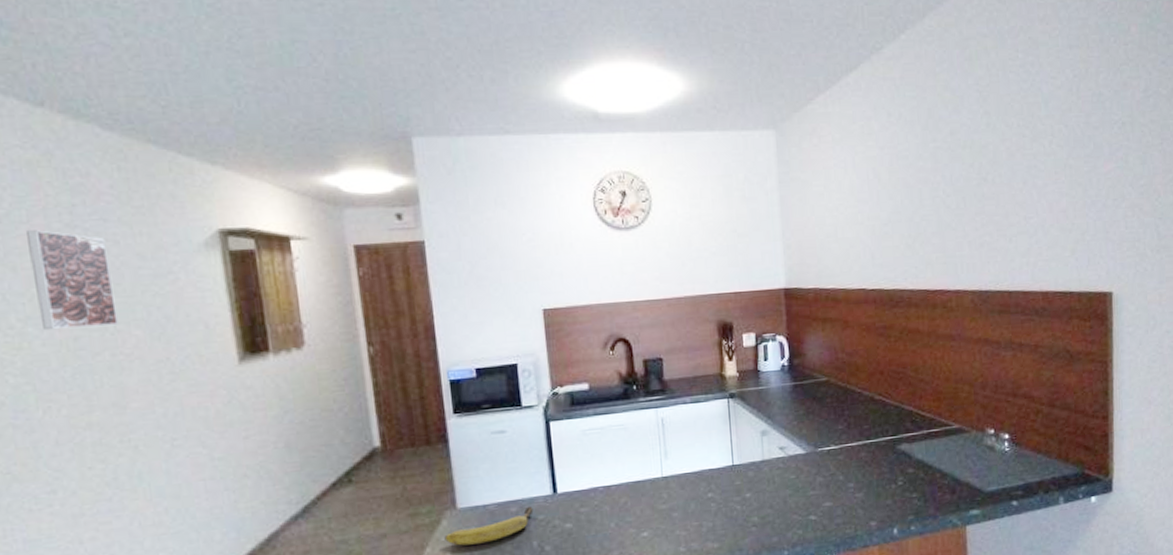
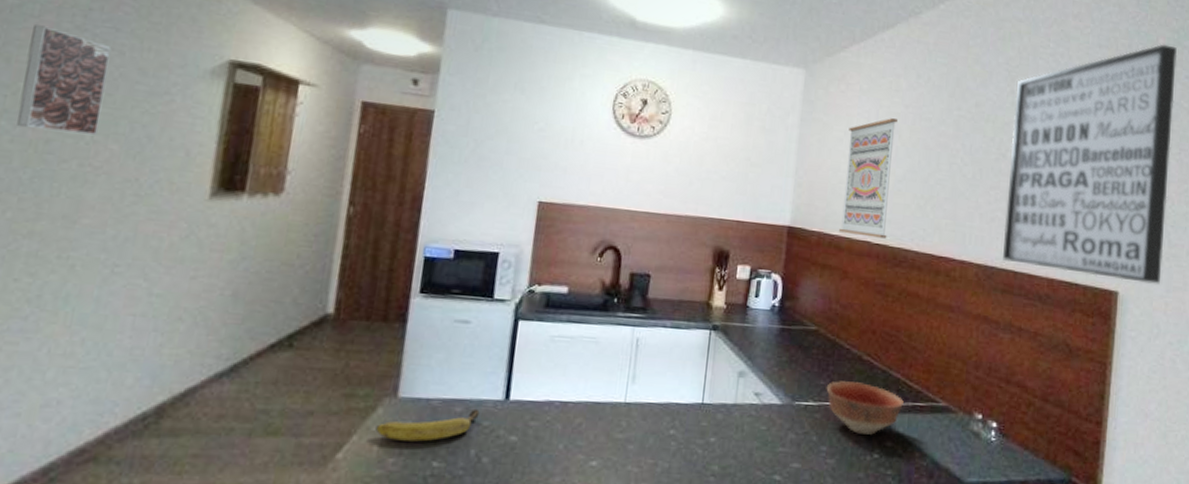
wall art: none [827,163,881,285] -> present [839,118,897,239]
bowl: none [844,420,919,467] -> present [826,381,904,435]
wall art: none [990,31,1153,283] -> present [1003,44,1177,284]

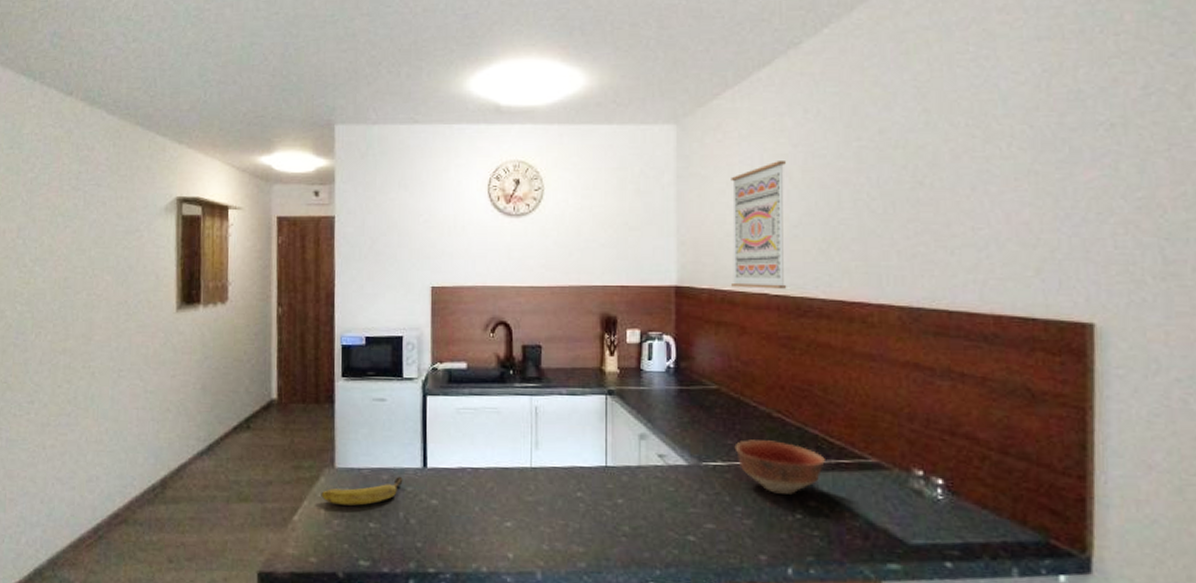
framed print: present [17,25,112,136] -> none [45,191,97,271]
wall art: present [1003,44,1177,284] -> none [929,20,1156,311]

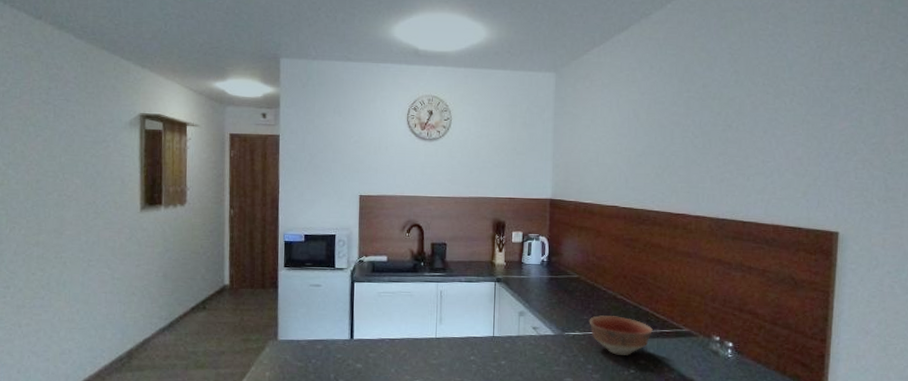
fruit: present [321,476,403,506] -> none [266,346,334,370]
wall art: present [731,161,787,289] -> none [592,105,635,203]

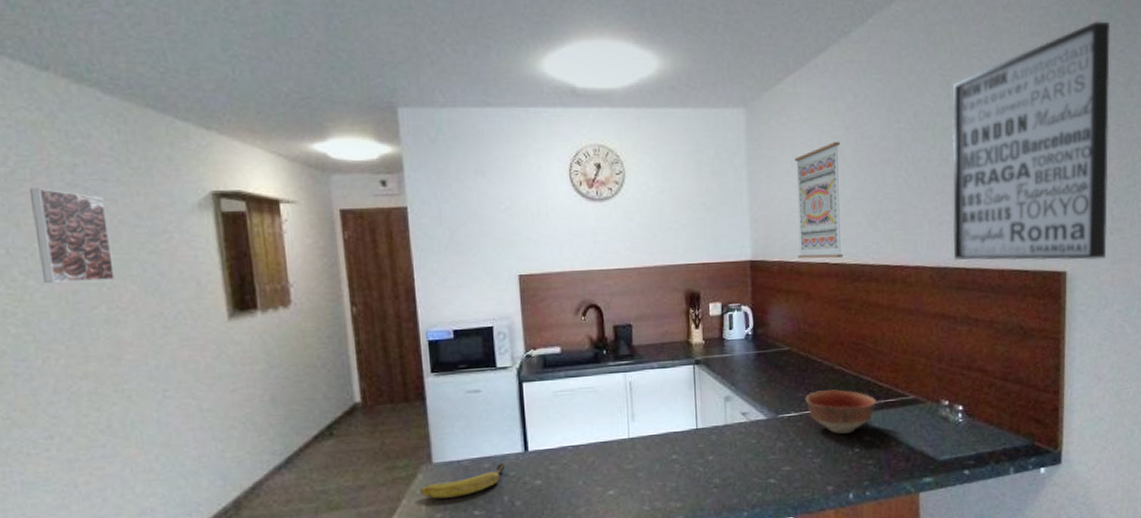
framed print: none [17,103,67,175] -> present [30,188,115,284]
fruit: none [266,346,334,370] -> present [420,462,505,499]
wall art: none [592,105,635,203] -> present [794,142,844,259]
wall art: none [732,13,891,224] -> present [952,21,1110,261]

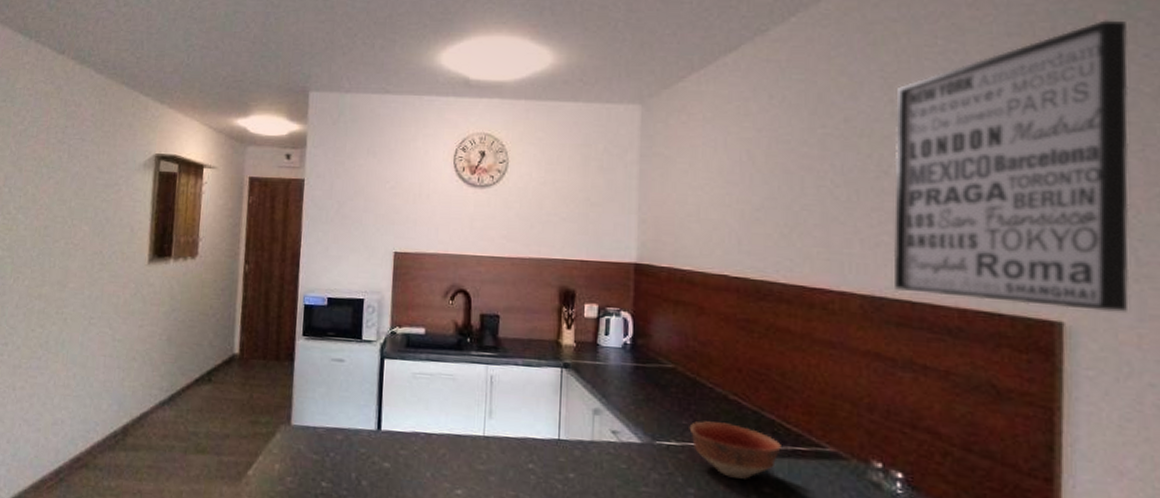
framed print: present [30,188,115,284] -> none [28,143,81,221]
fruit: present [420,462,505,499] -> none [276,436,357,464]
wall art: present [794,142,844,259] -> none [691,144,749,271]

